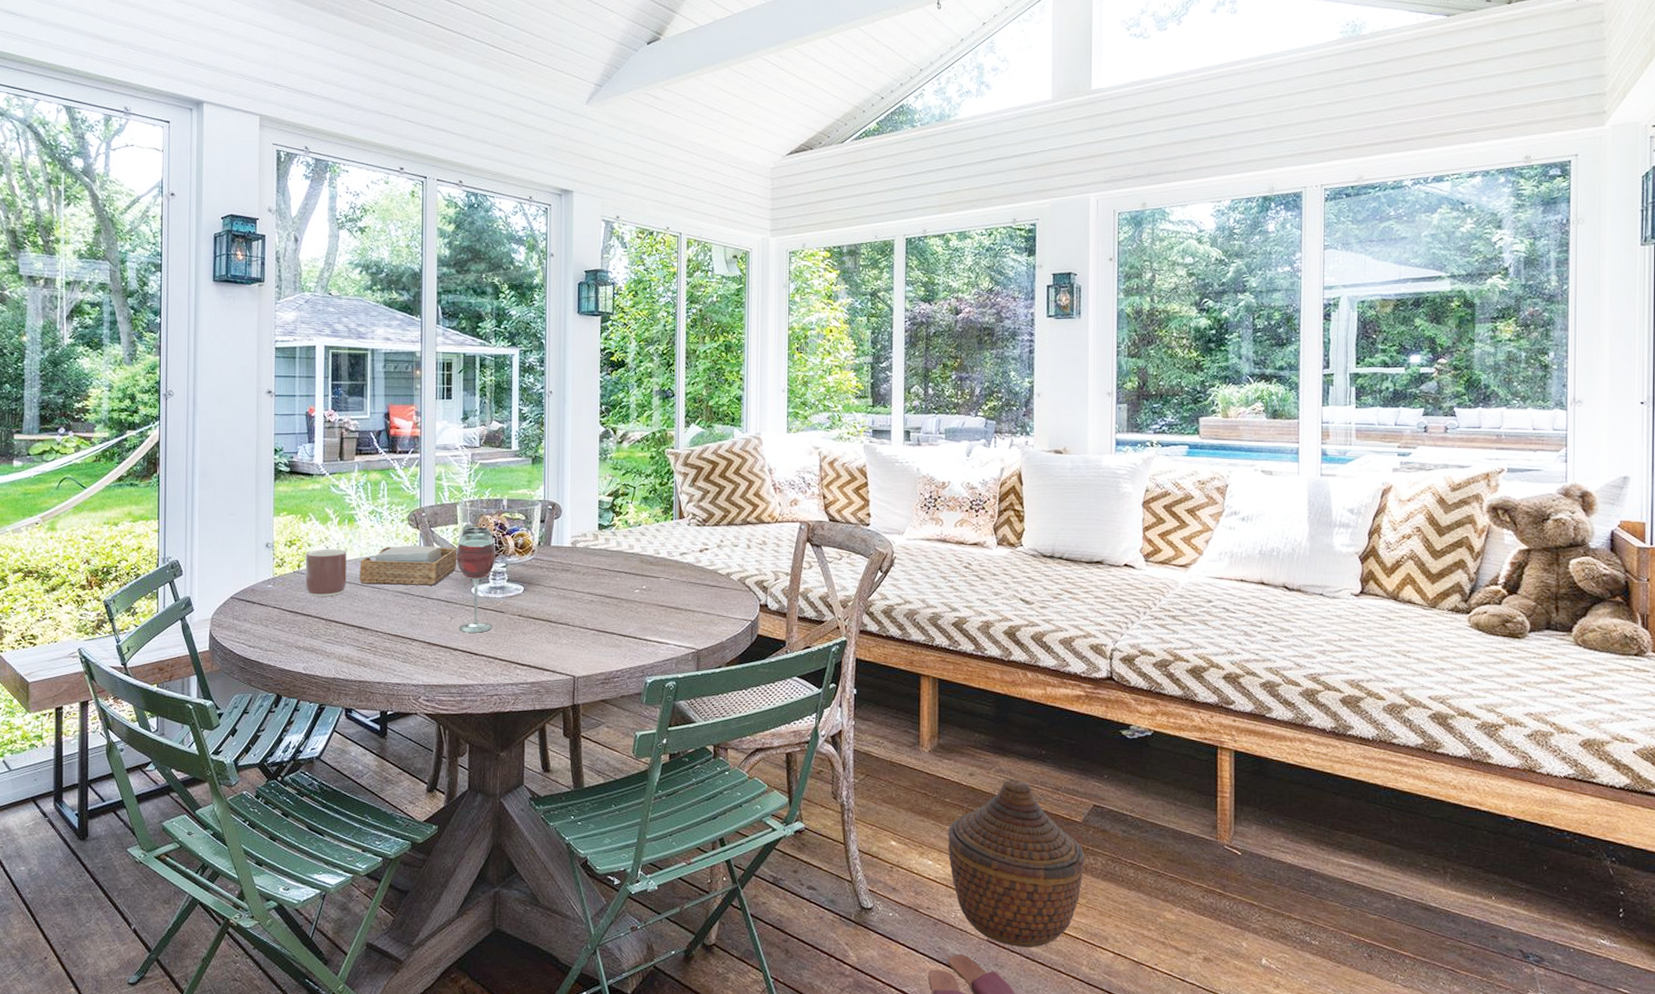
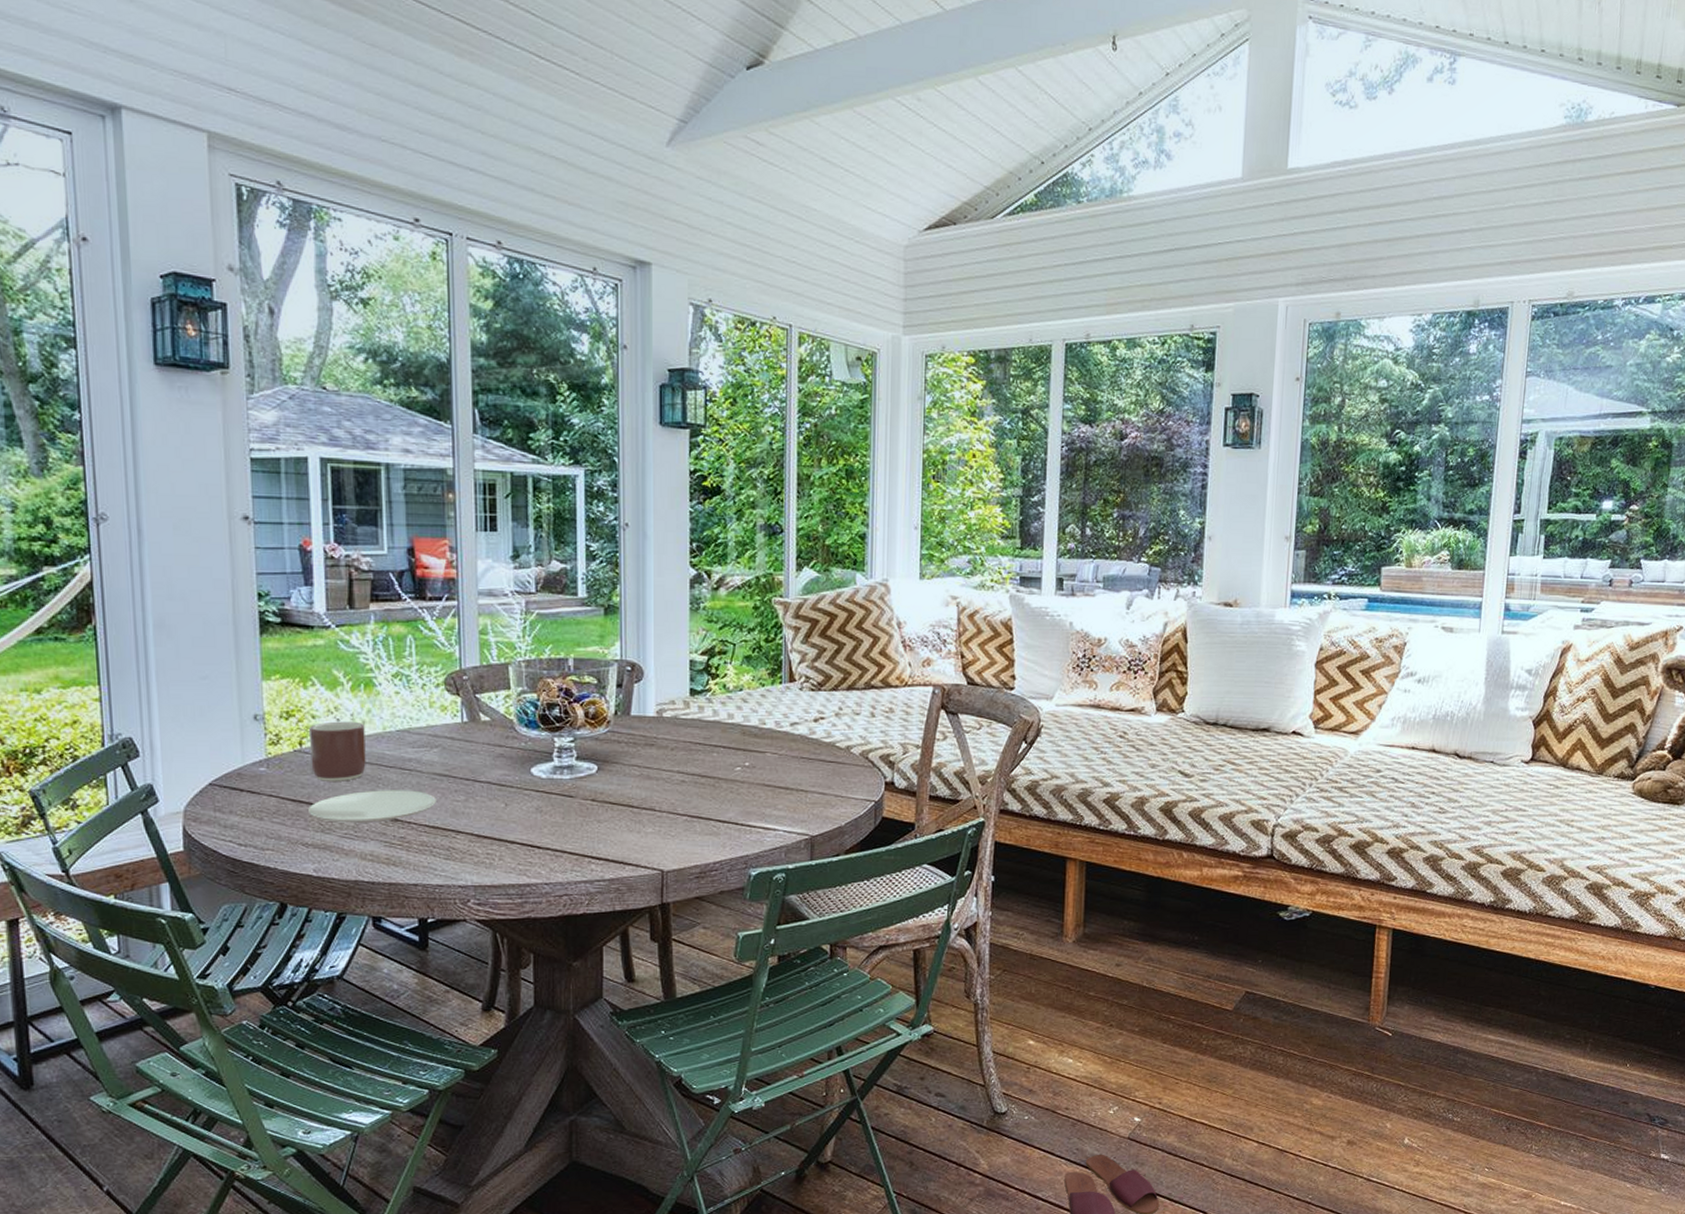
plate: none [301,604,399,632] -> present [307,790,438,824]
napkin holder: present [360,545,457,586] -> none [383,715,511,766]
wineglass: present [456,527,496,633] -> none [510,693,562,822]
woven basket: present [947,778,1085,948] -> none [1090,967,1234,1144]

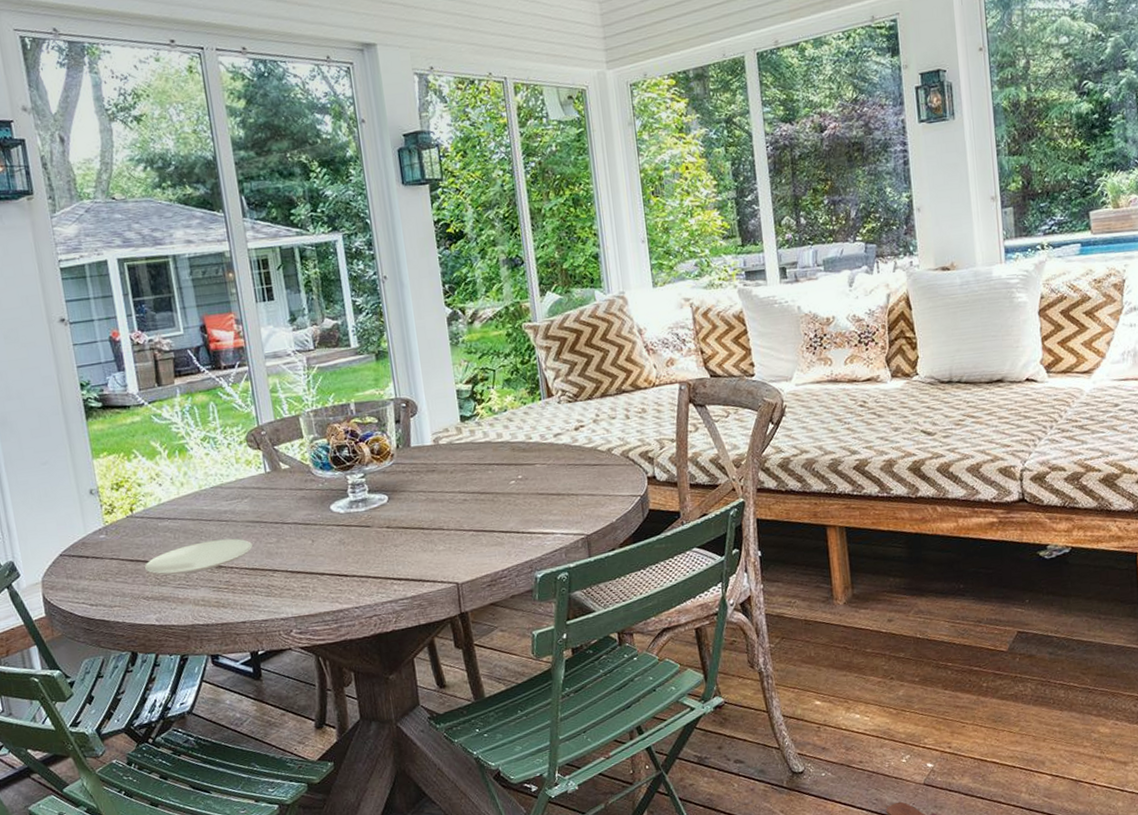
mug: present [308,721,366,781] -> none [136,484,189,541]

